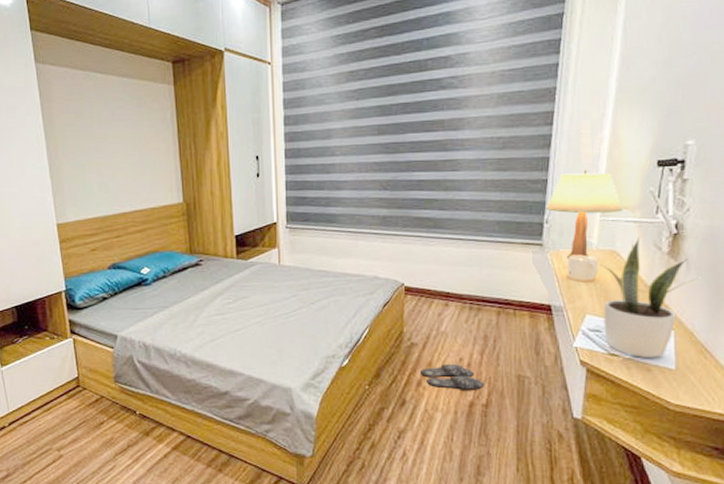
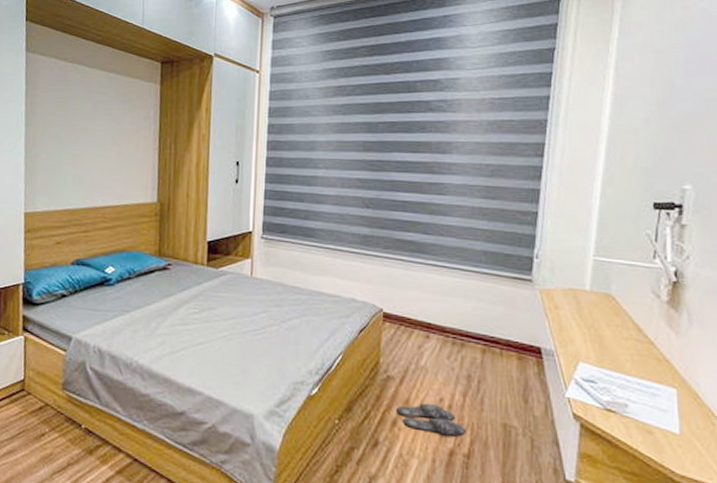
table lamp: present [545,169,623,259] -> none [535,204,618,299]
mug: present [567,254,599,283] -> none [559,294,593,327]
potted plant: present [602,236,697,358] -> none [596,281,700,418]

